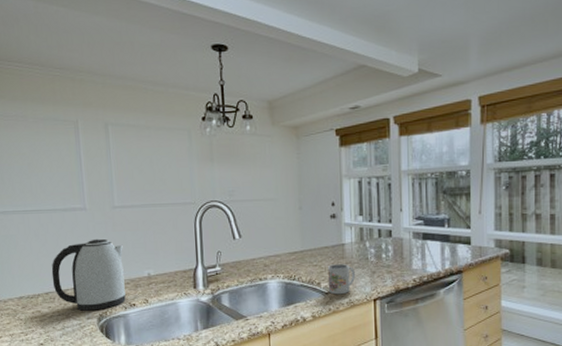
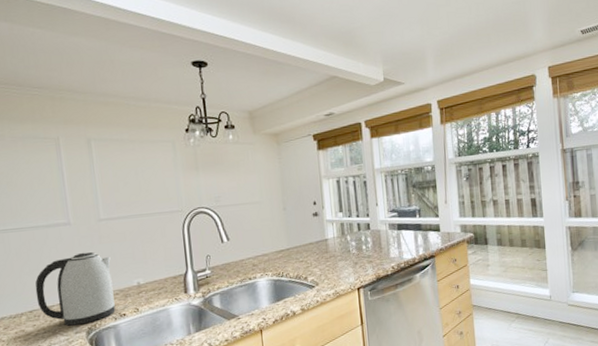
mug: present [327,263,356,295] -> none [313,257,340,287]

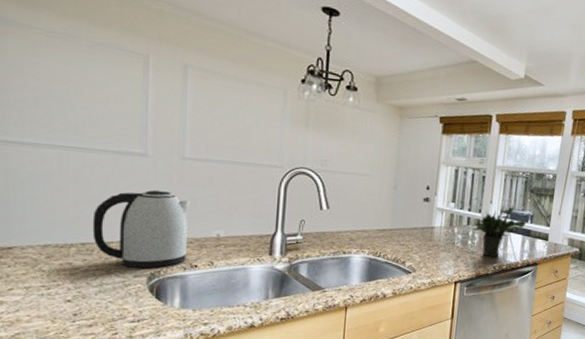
potted plant: none [364,203,416,258] -> present [473,205,527,257]

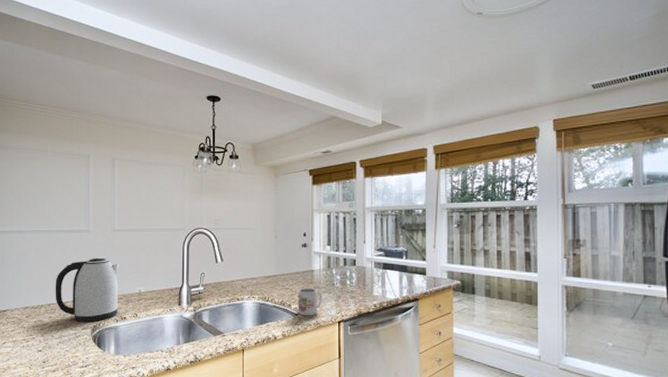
mug: none [412,244,441,275] -> present [298,287,323,316]
potted plant: present [473,205,527,257] -> none [350,243,402,295]

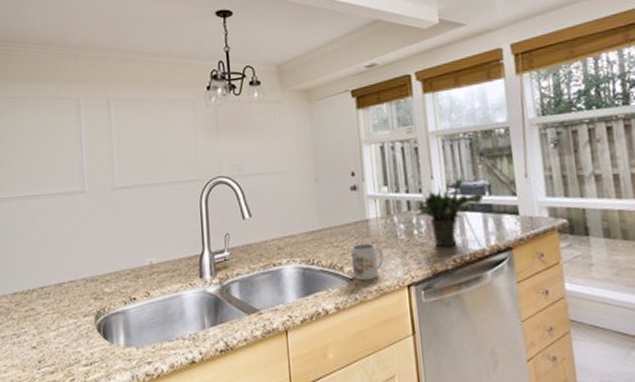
kettle: present [55,257,119,322] -> none [47,224,126,307]
potted plant: none [350,243,402,295] -> present [416,176,484,247]

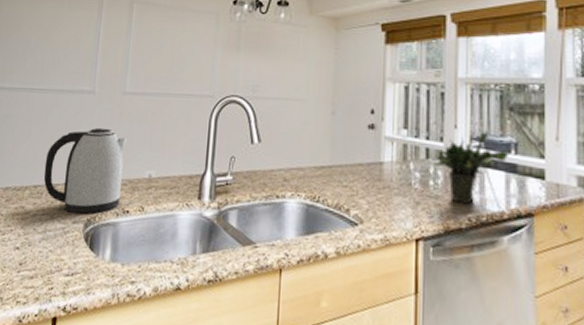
kettle: none [47,224,126,307] -> present [43,127,127,214]
mug: present [350,242,384,281] -> none [358,186,395,228]

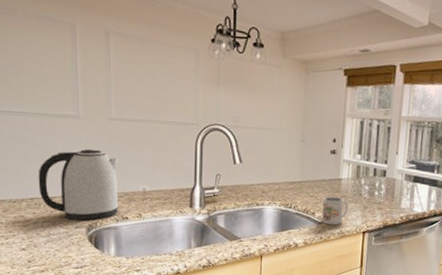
mug: none [358,186,395,228] -> present [321,196,349,225]
potted plant: present [434,129,509,204] -> none [379,155,433,208]

